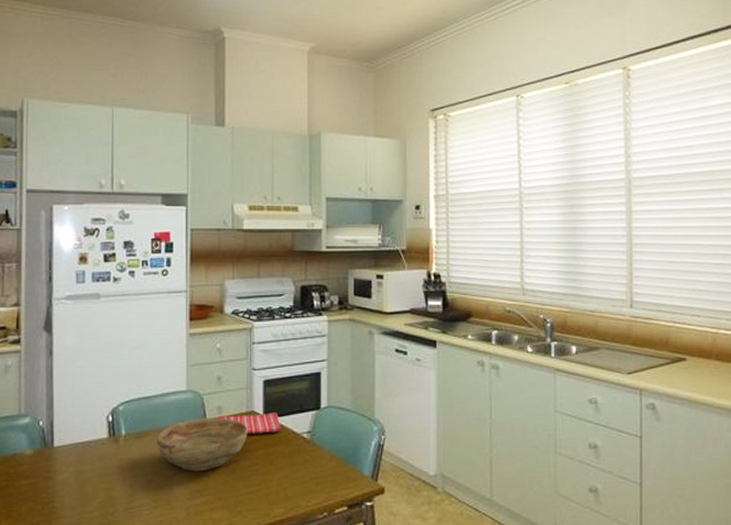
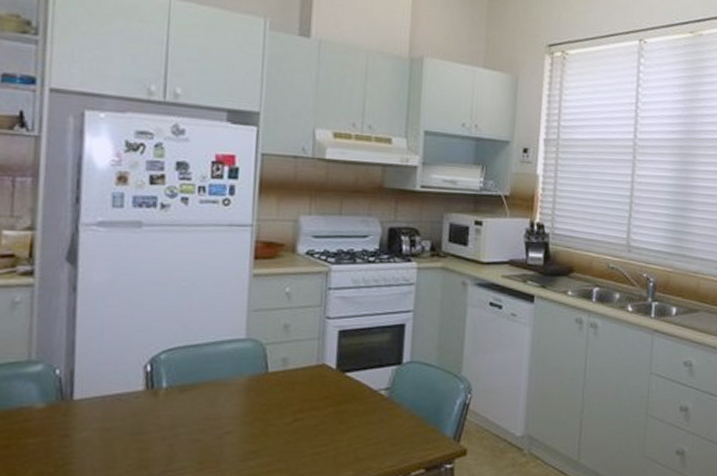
bowl: present [156,418,248,472] -> none [205,370,317,430]
dish towel: present [219,413,281,434] -> none [283,366,356,390]

